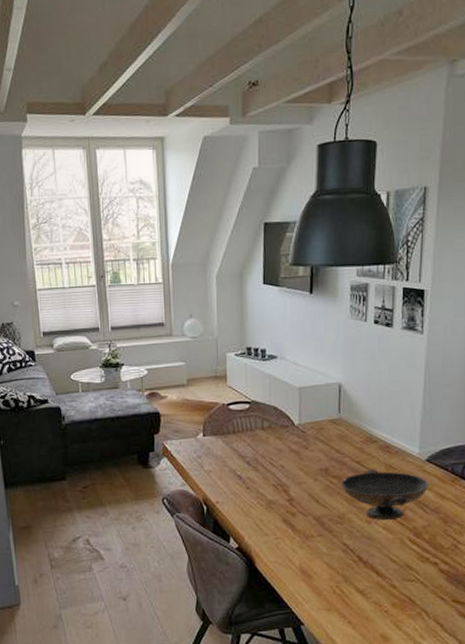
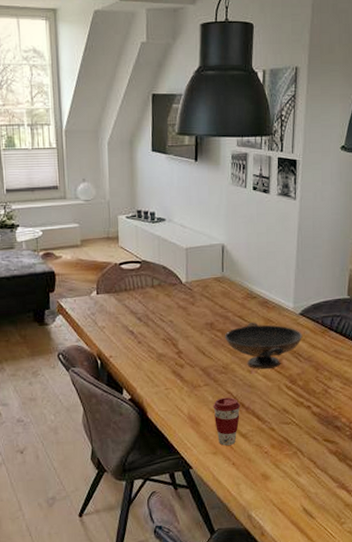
coffee cup: none [327,550,358,602] -> present [213,397,241,446]

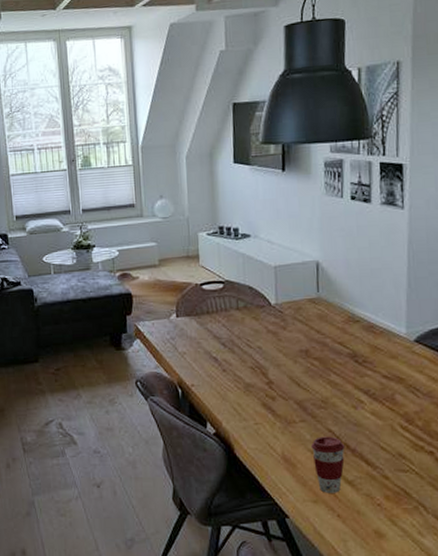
decorative bowl: present [224,323,303,370] -> none [322,350,420,406]

